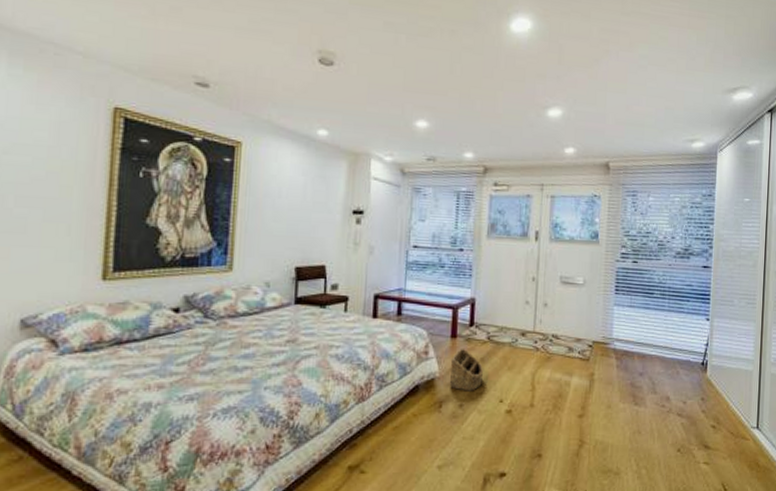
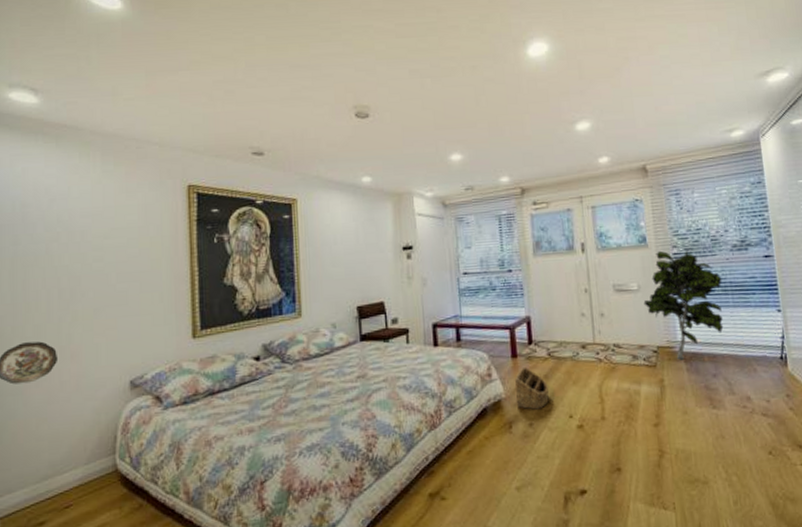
indoor plant: none [586,248,662,357] -> present [643,250,724,360]

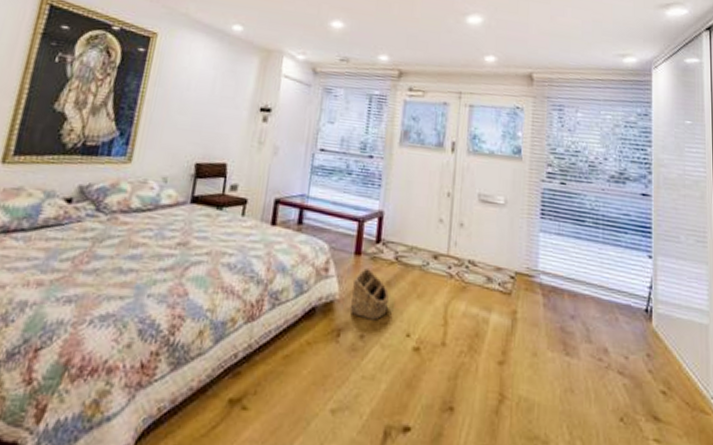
indoor plant: present [643,250,724,360] -> none [508,166,595,293]

